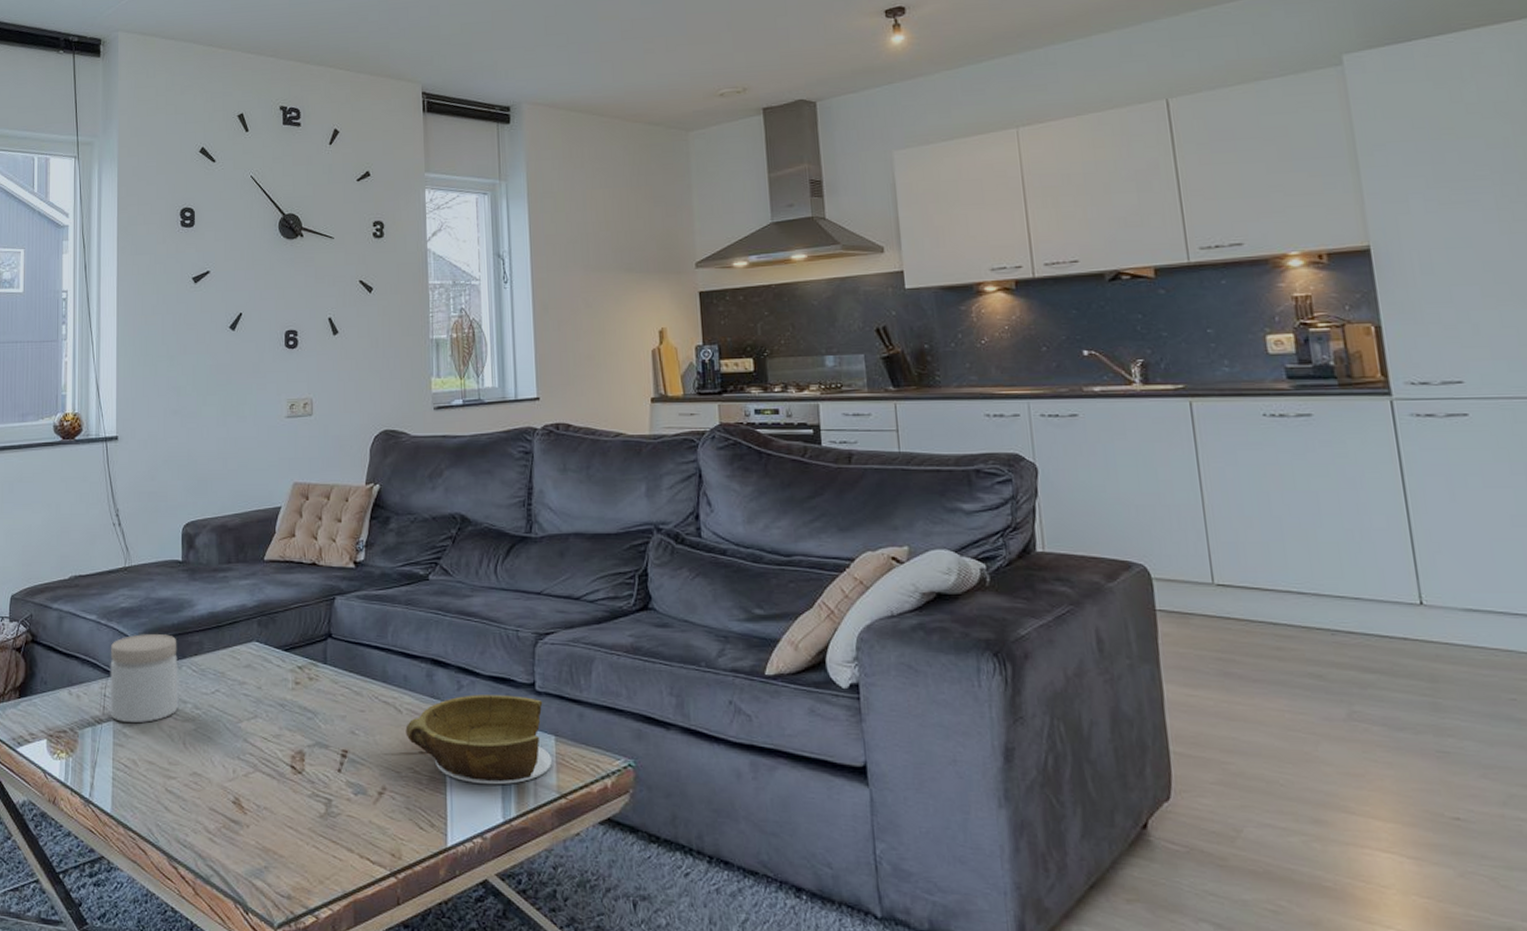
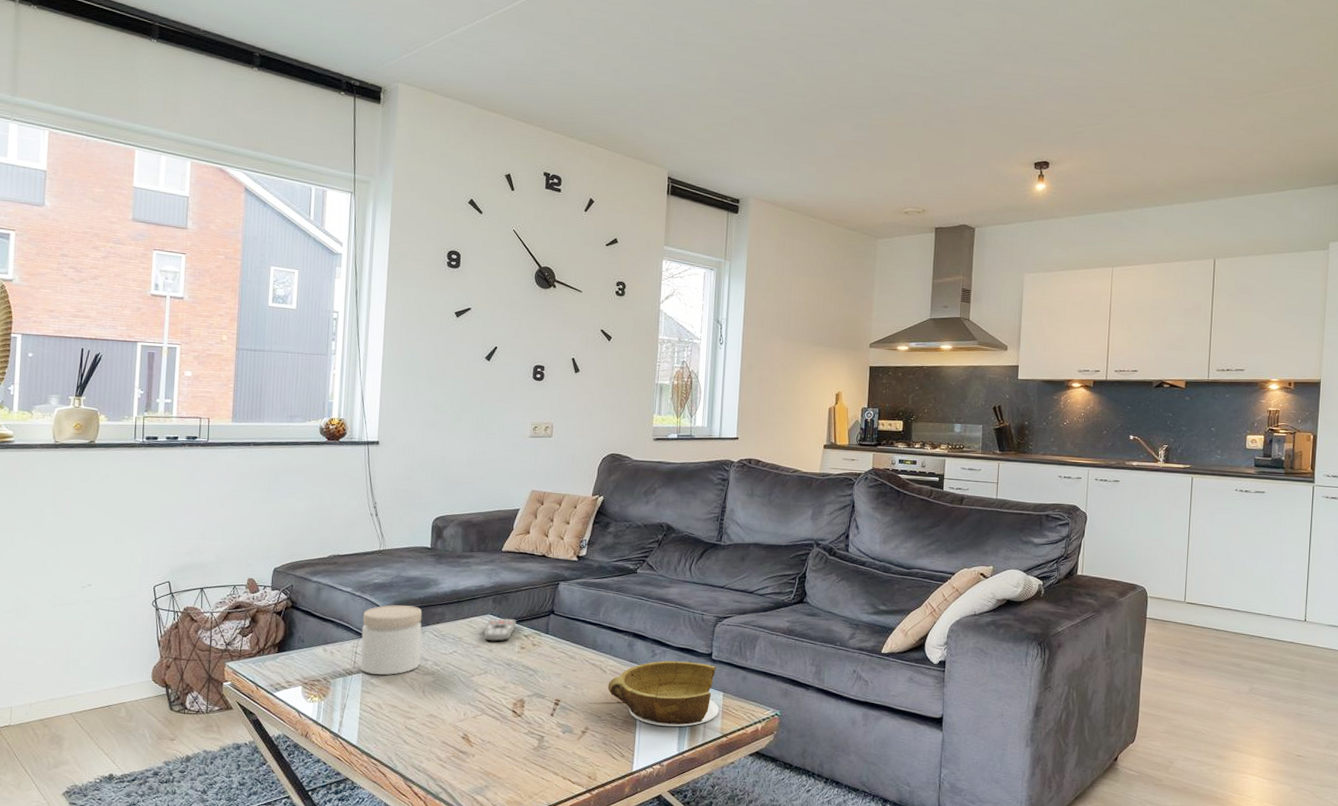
remote control: none [249,645,288,676] -> present [483,618,517,642]

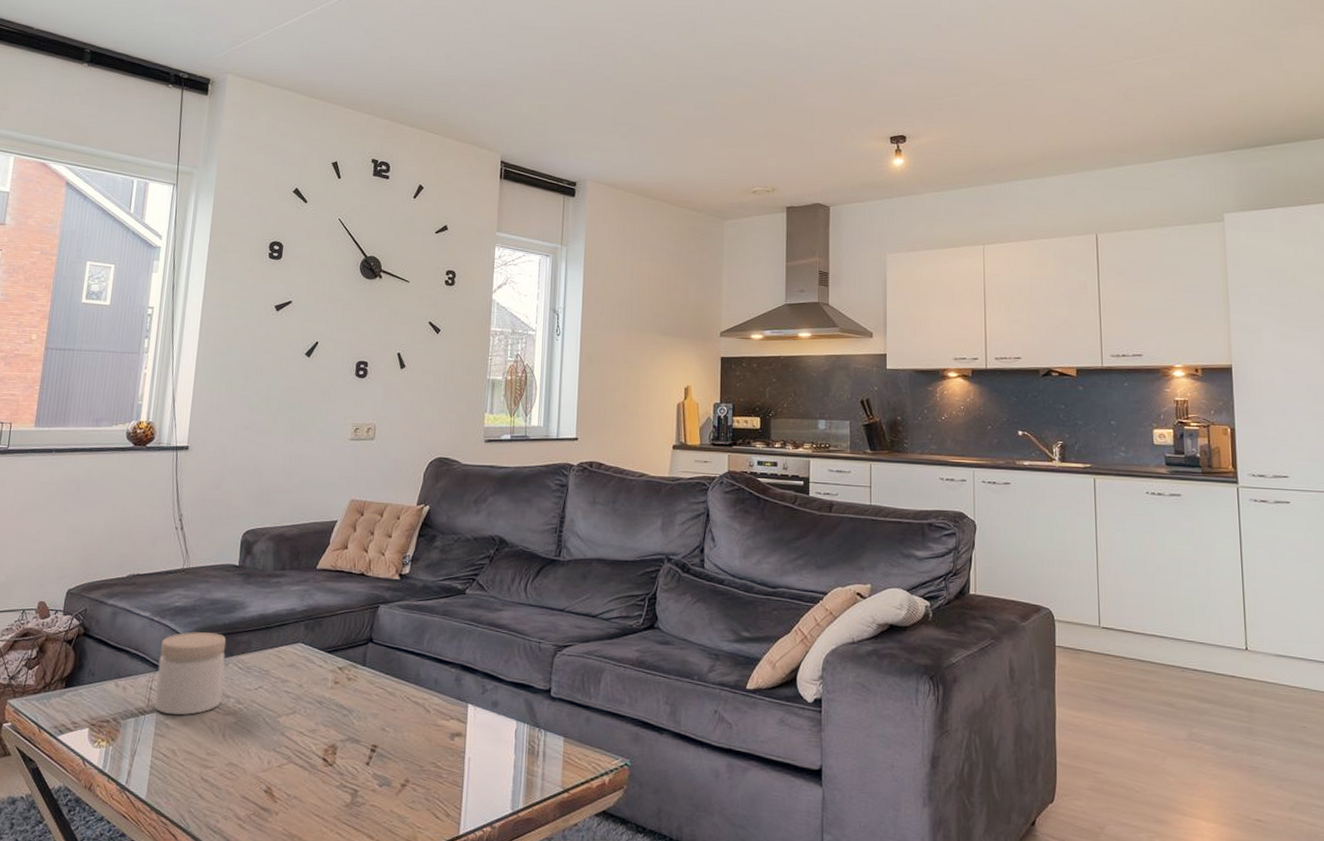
remote control: present [483,618,517,642] -> none [293,647,331,676]
bowl: present [608,660,719,727] -> none [431,698,559,780]

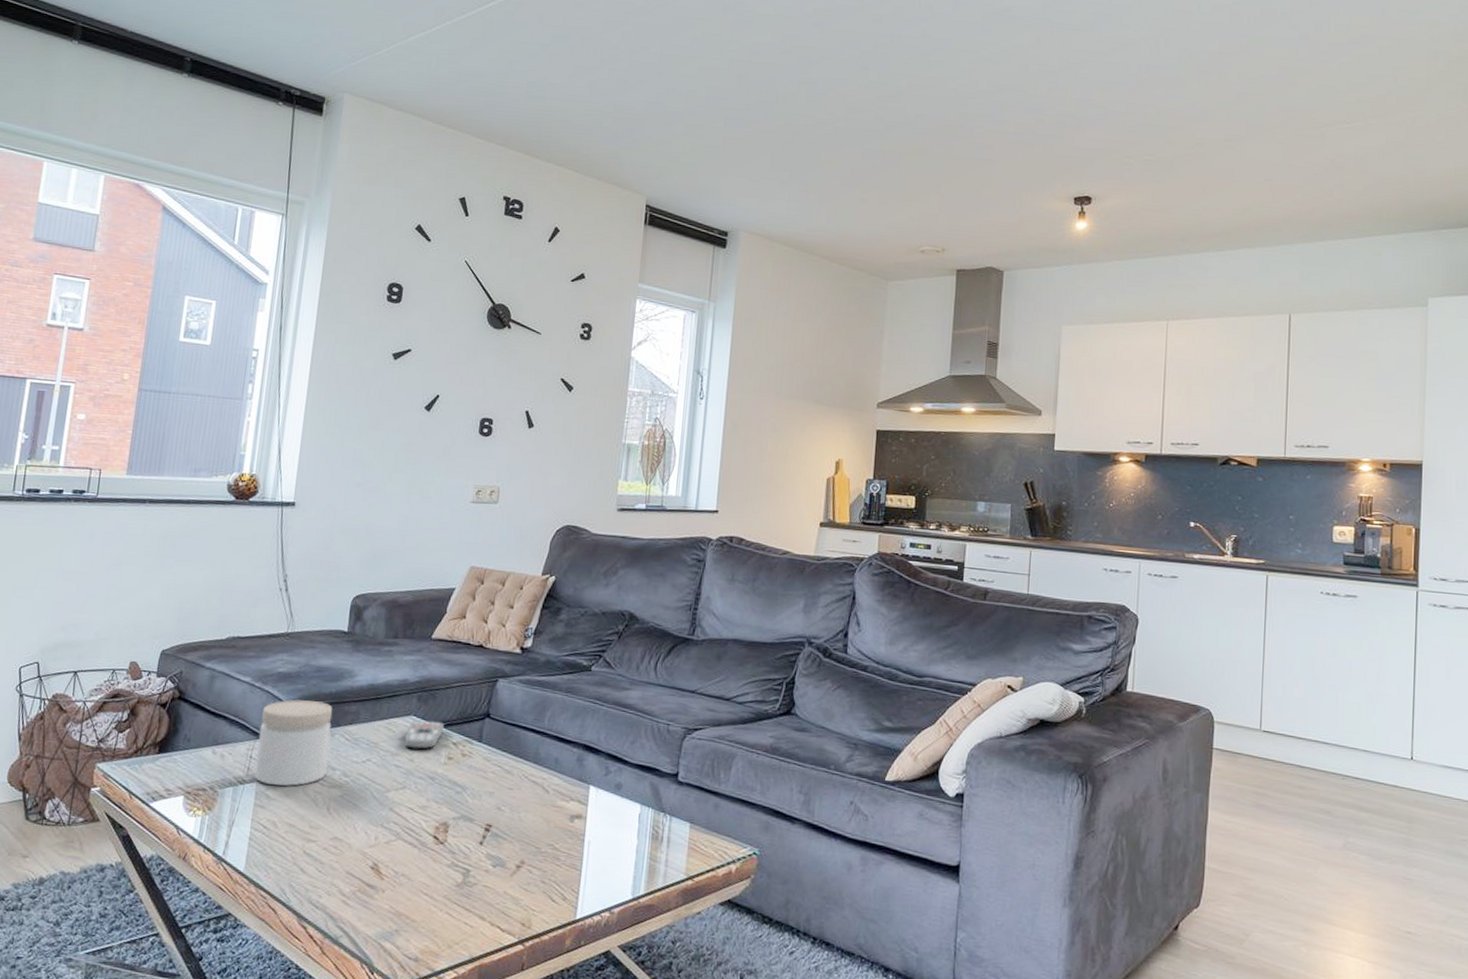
remote control: none [293,647,331,676] -> present [403,720,445,750]

